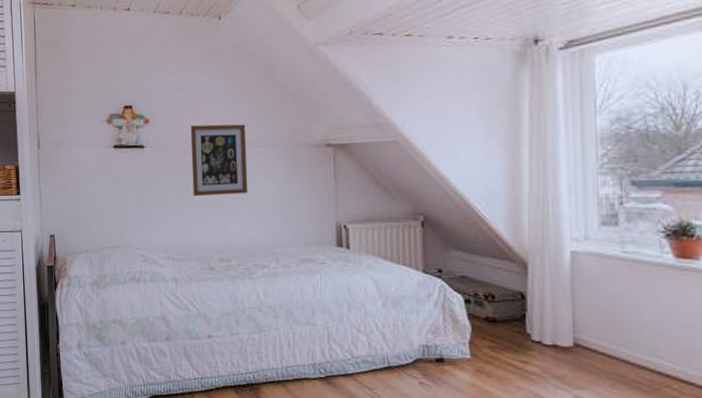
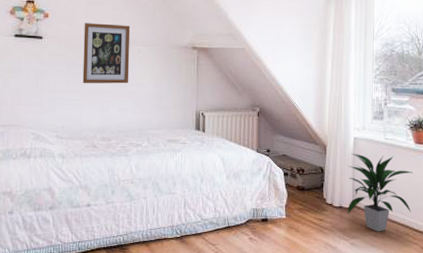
indoor plant: none [563,272,674,382] -> present [348,153,413,232]

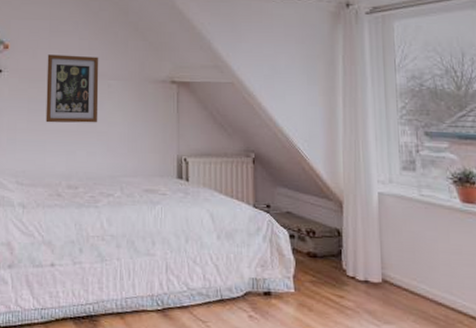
indoor plant: present [348,153,413,232] -> none [372,212,463,317]

